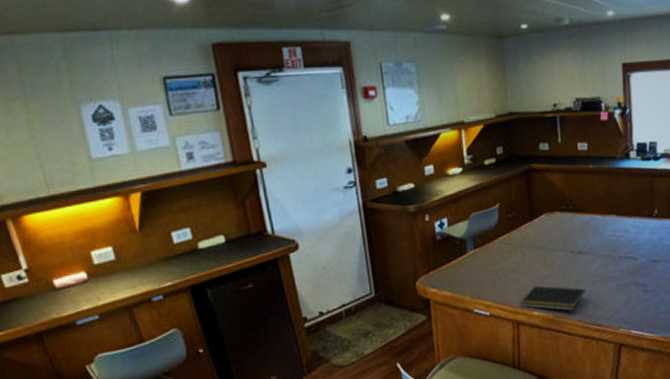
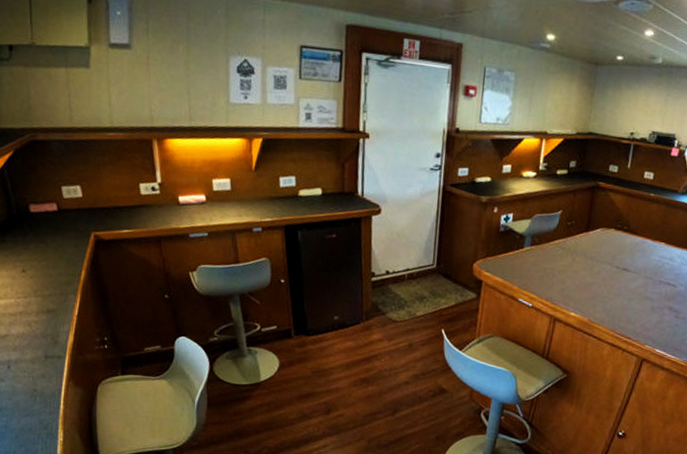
notepad: present [520,286,585,311] -> none [560,290,622,319]

